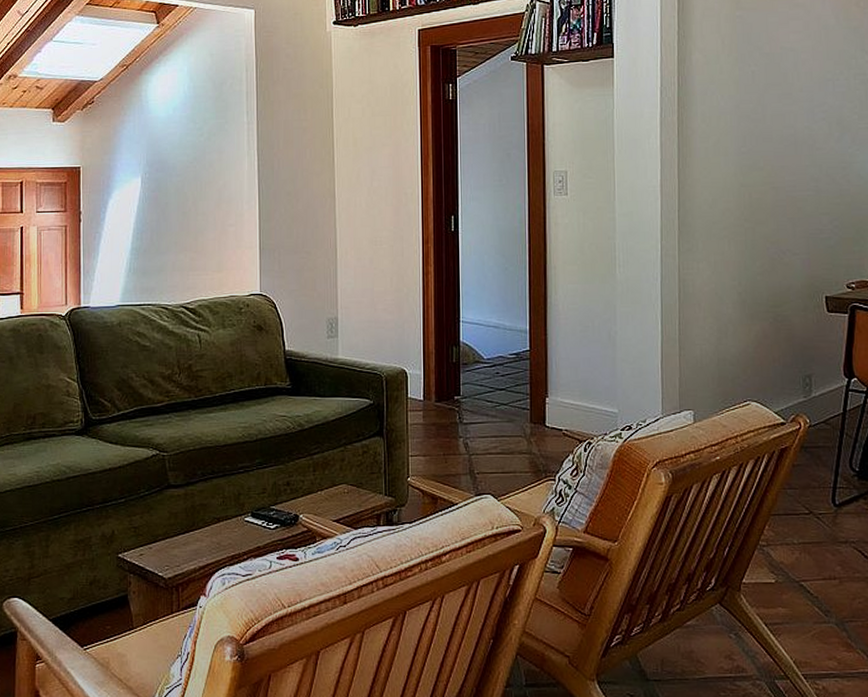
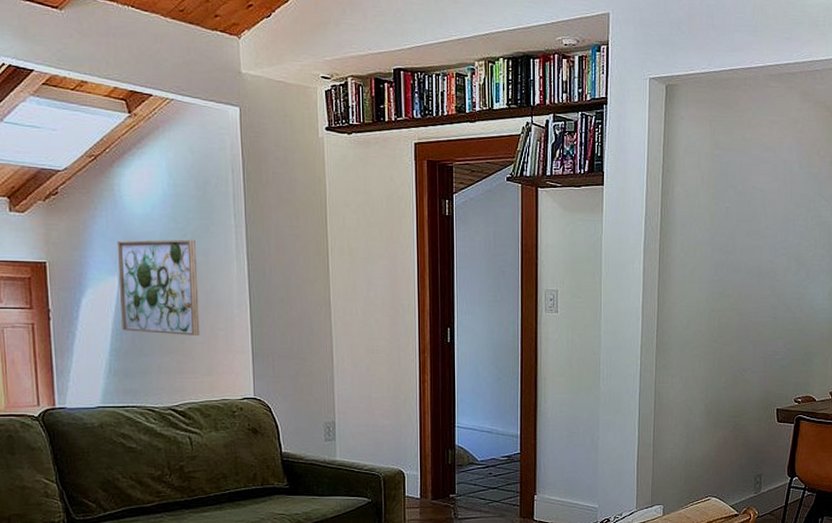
wall art: none [141,138,212,233] -> present [116,239,200,335]

